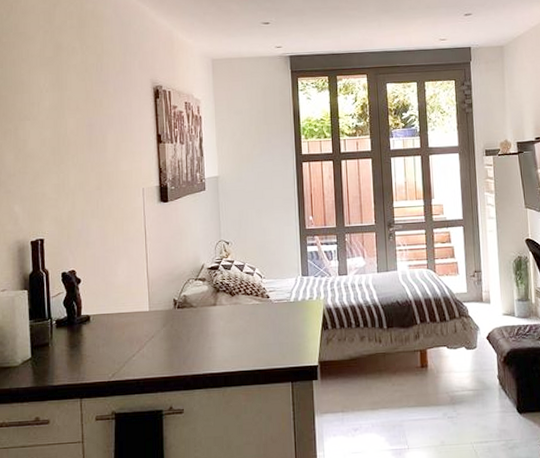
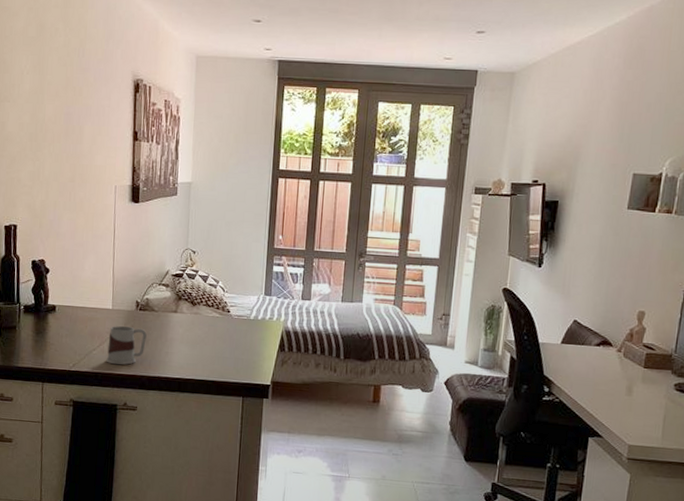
mug: none [147,326,187,368] -> present [106,325,147,365]

